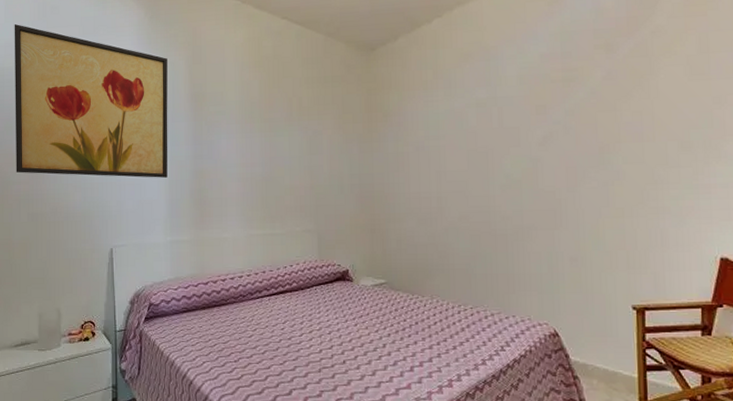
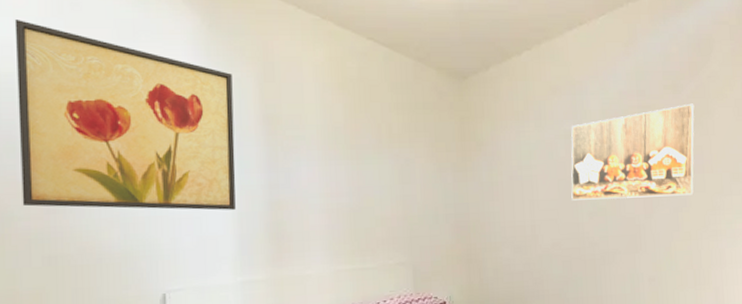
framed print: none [482,63,633,172] -> present [571,103,695,200]

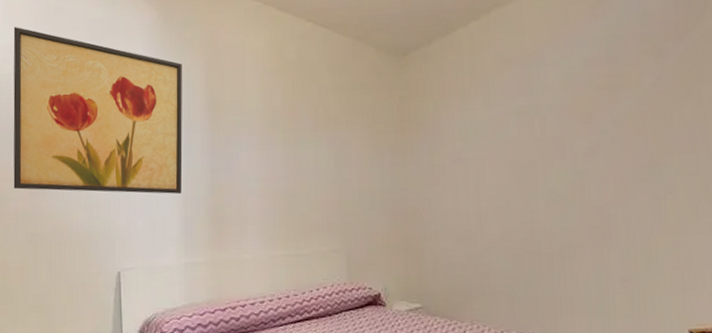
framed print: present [571,103,695,200] -> none [524,69,684,186]

